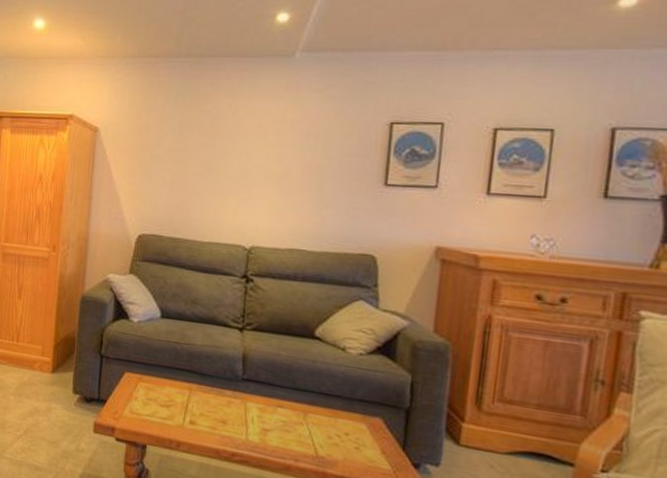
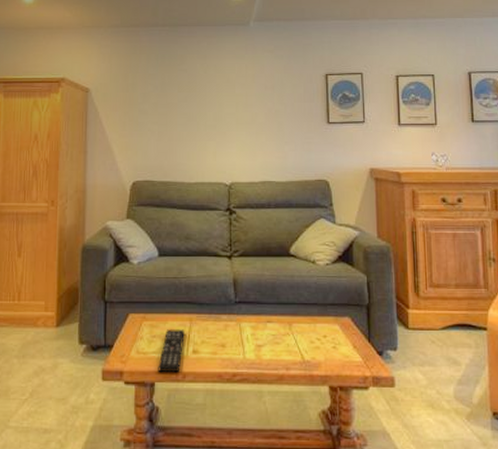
remote control: none [151,394,183,441] -> present [158,329,185,373]

